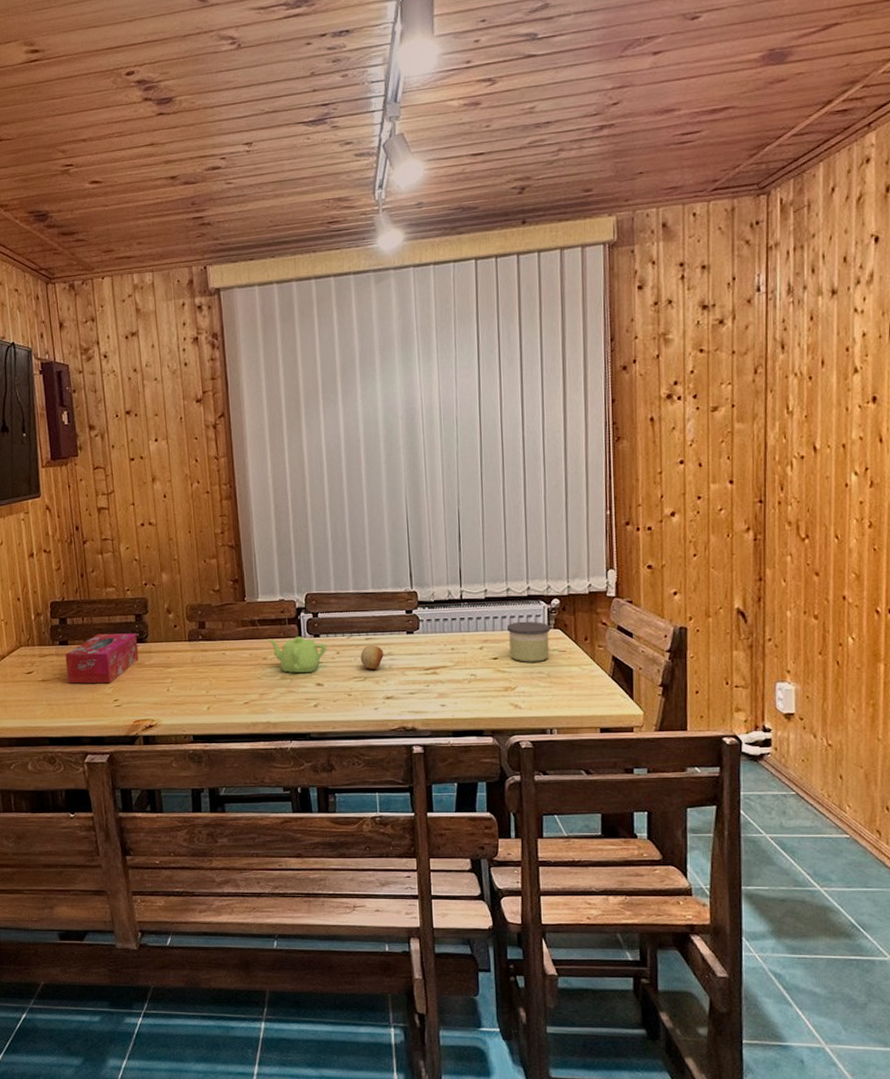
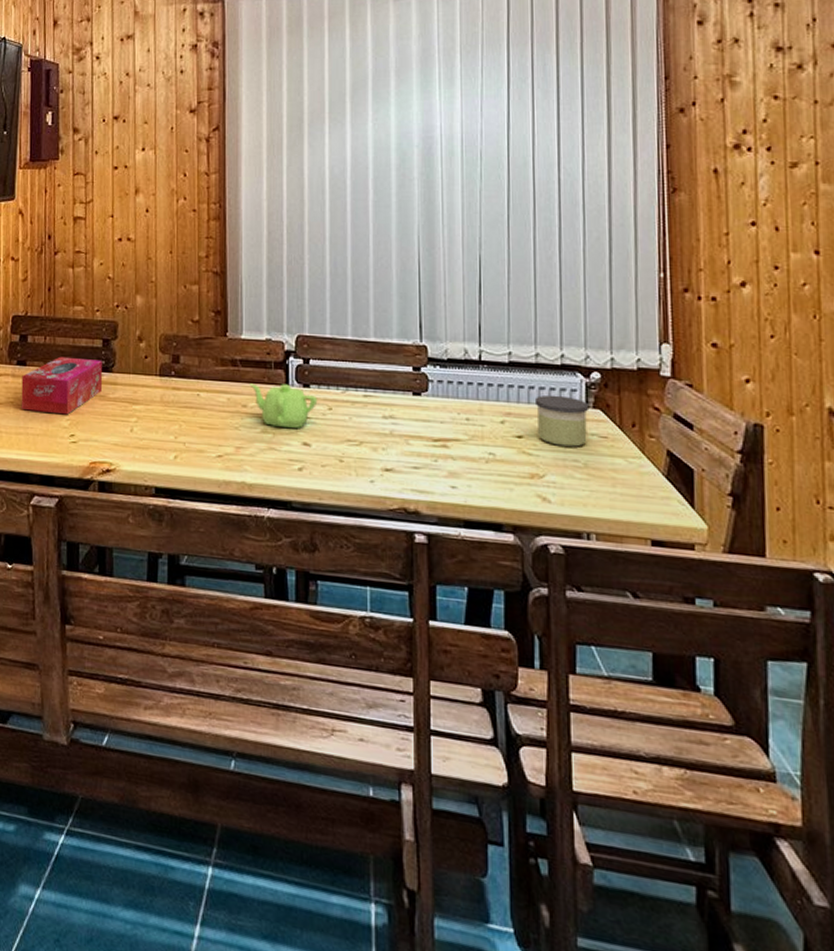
fruit: present [360,645,384,670] -> none [356,403,384,434]

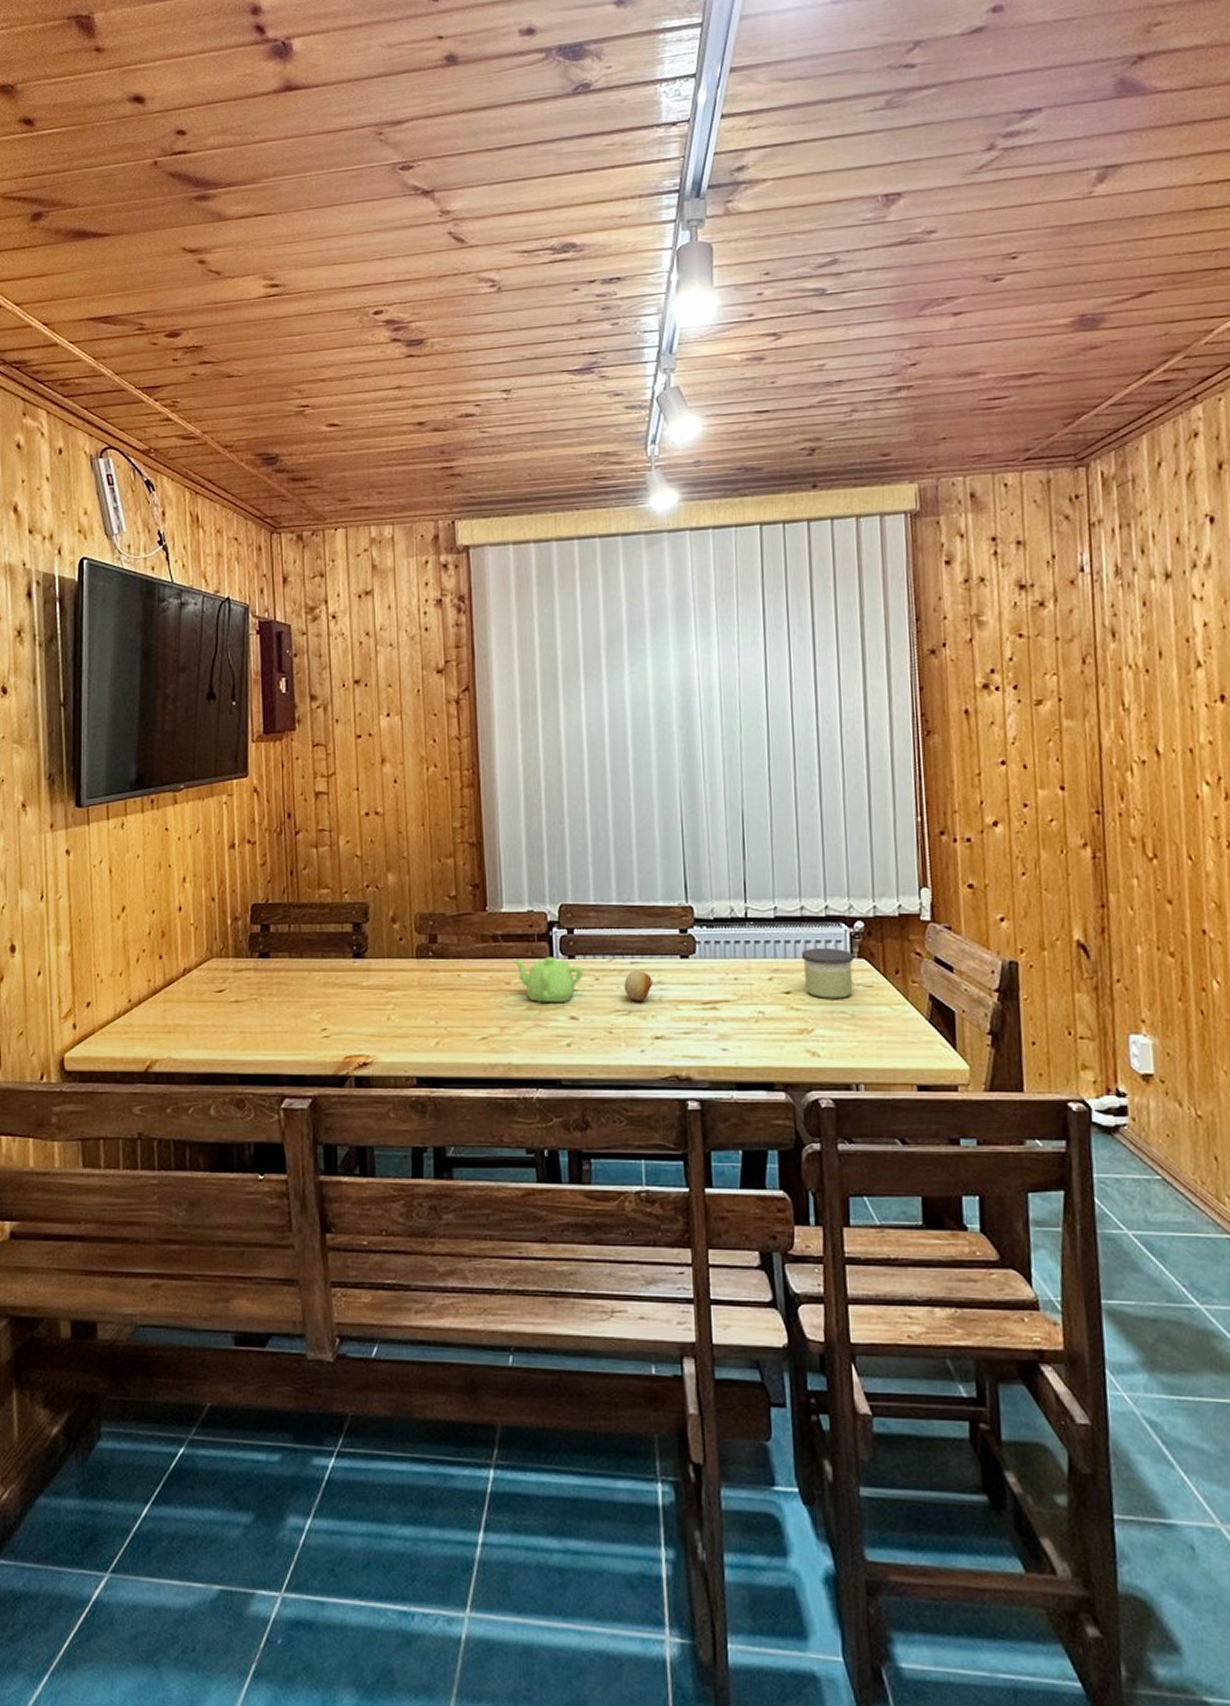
tissue box: present [21,356,102,415] -> none [265,945,354,1008]
fruit: none [356,403,384,434] -> present [624,971,653,1001]

